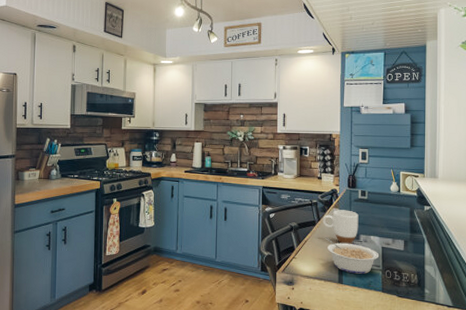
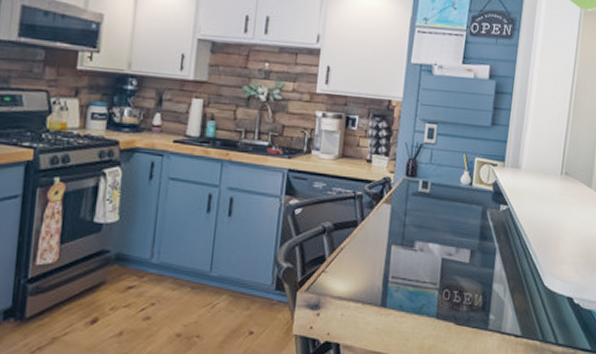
mug: present [322,210,359,244] -> none [367,206,416,253]
legume: present [324,237,379,274] -> none [368,243,438,294]

